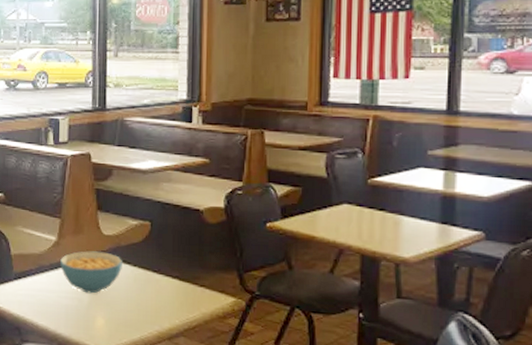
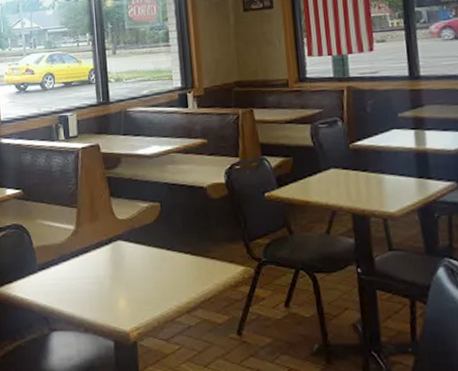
cereal bowl: present [59,251,122,294] -> none [79,235,138,277]

